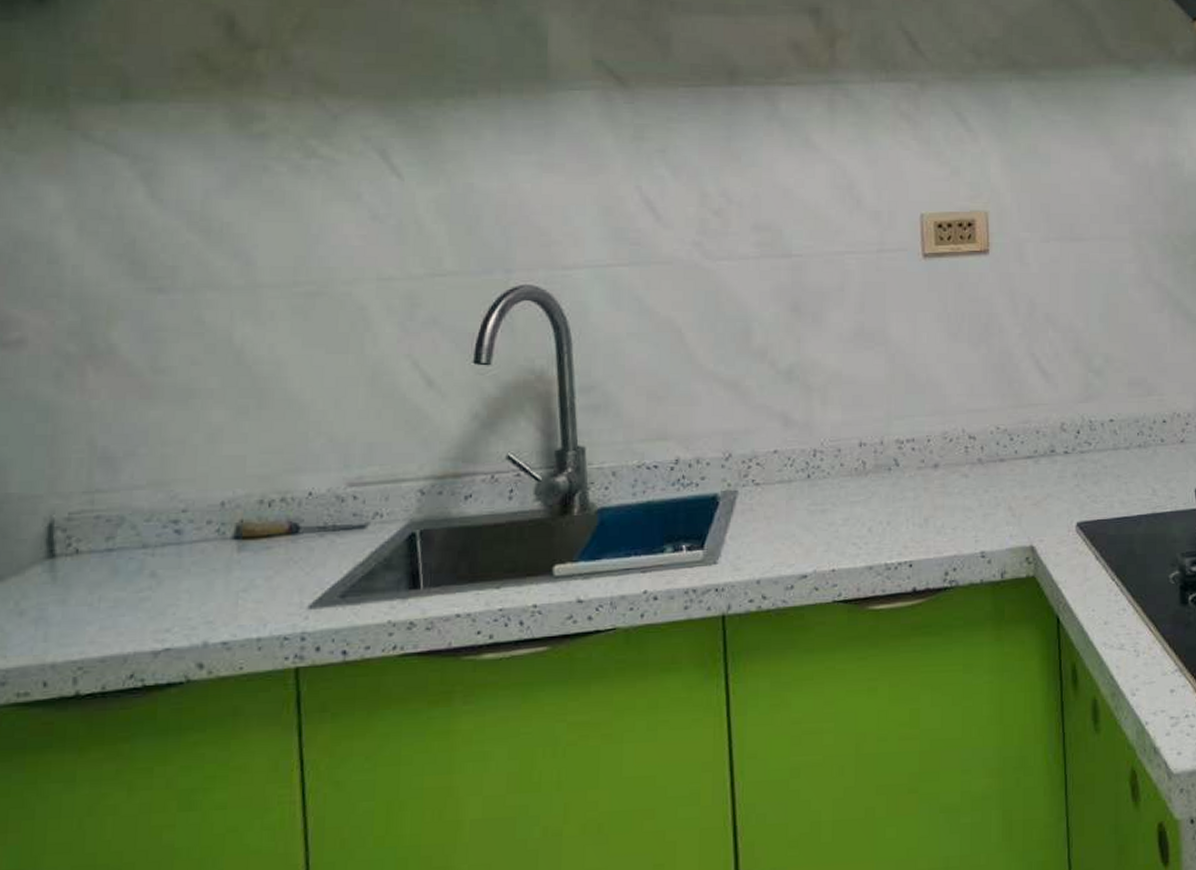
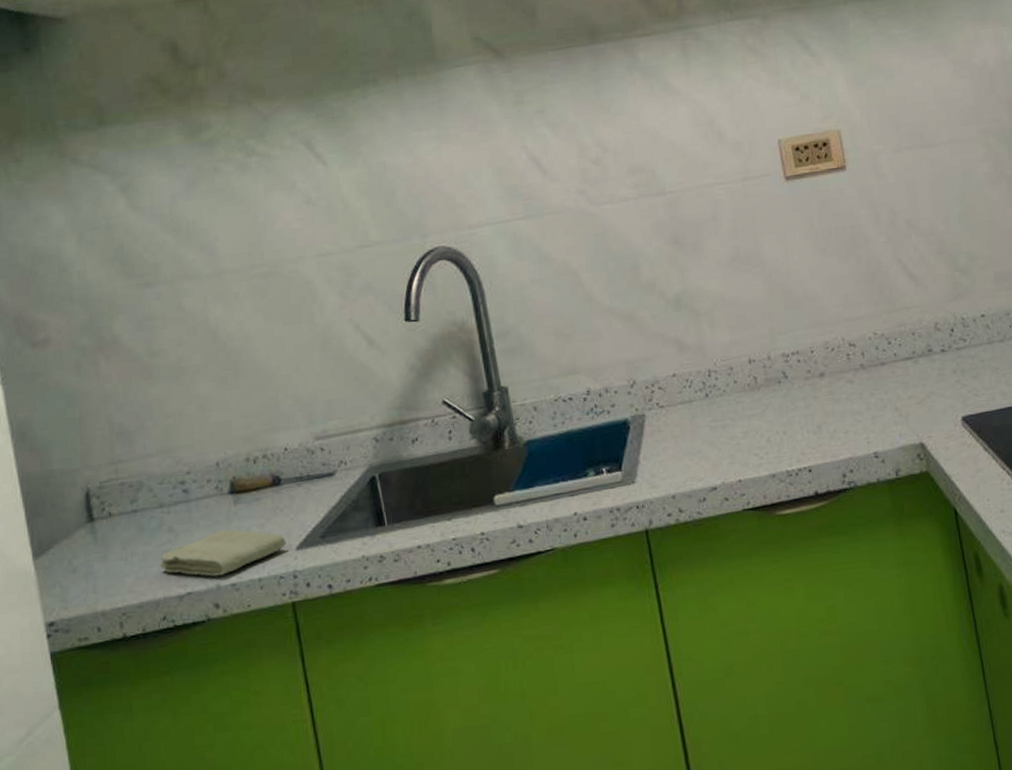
washcloth: none [133,578,297,632] -> present [159,529,286,577]

